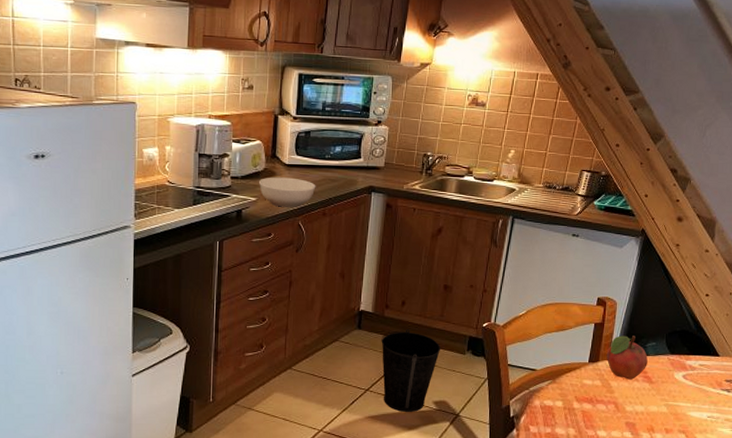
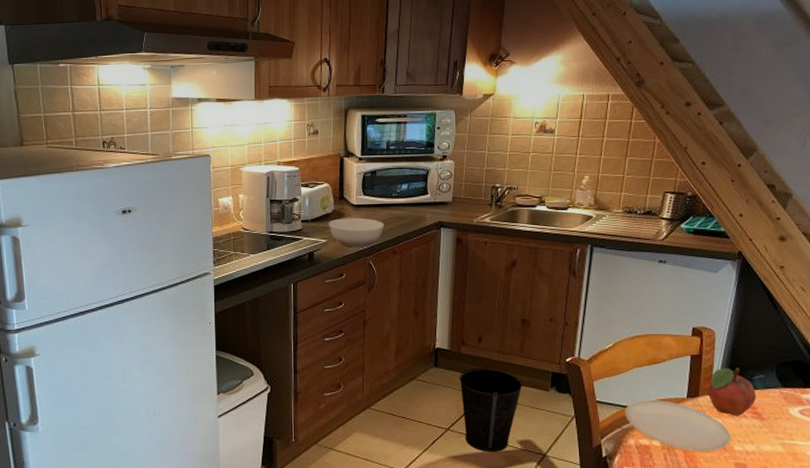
plate: none [533,364,624,412] -> present [625,400,731,452]

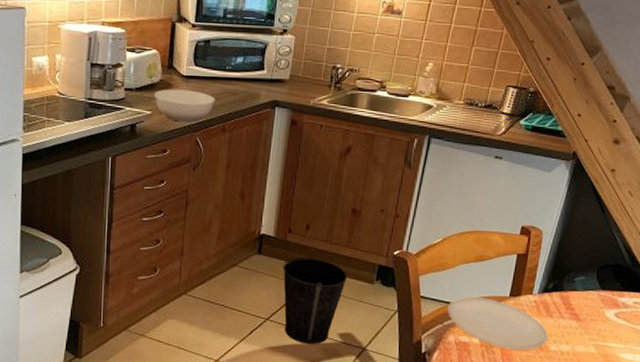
fruit: present [707,368,756,416] -> none [529,268,576,316]

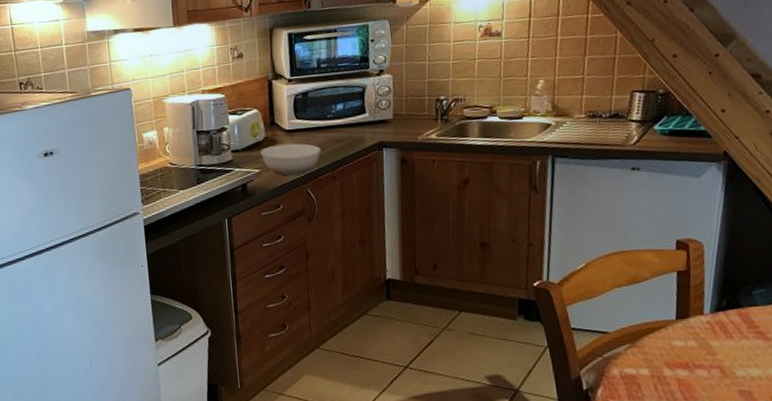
bucket: present [283,255,348,344] -> none [415,296,487,390]
plate: present [448,297,548,351] -> none [605,323,732,380]

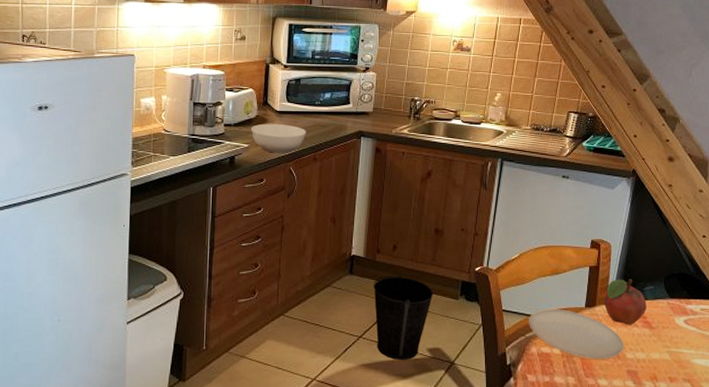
bucket: none [415,296,487,390] -> present [373,274,434,360]
plate: none [605,323,732,380] -> present [529,309,624,360]
fruit: none [698,282,758,337] -> present [603,279,646,325]

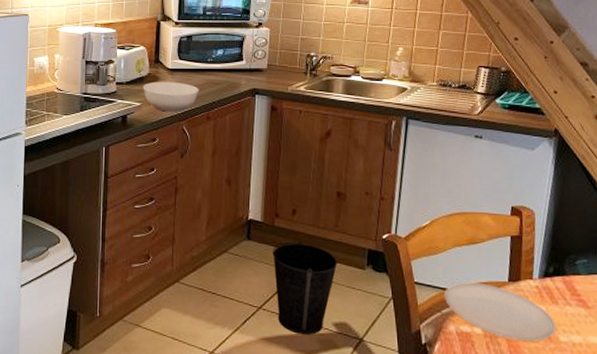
fruit: present [603,279,646,325] -> none [528,250,580,303]

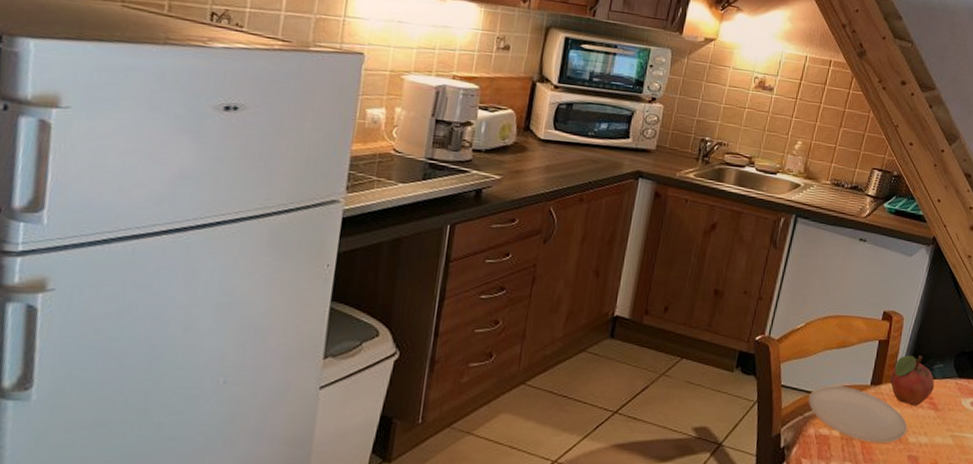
bowl: present [142,82,199,113] -> none [505,152,575,191]
bucket: present [272,240,338,334] -> none [634,340,706,440]
fruit: none [528,250,580,303] -> present [890,355,934,406]

